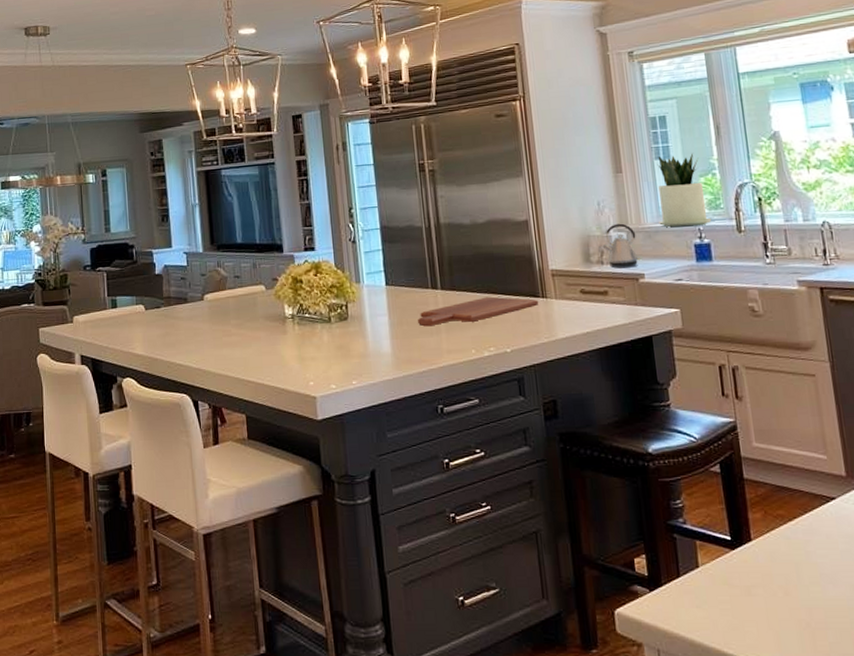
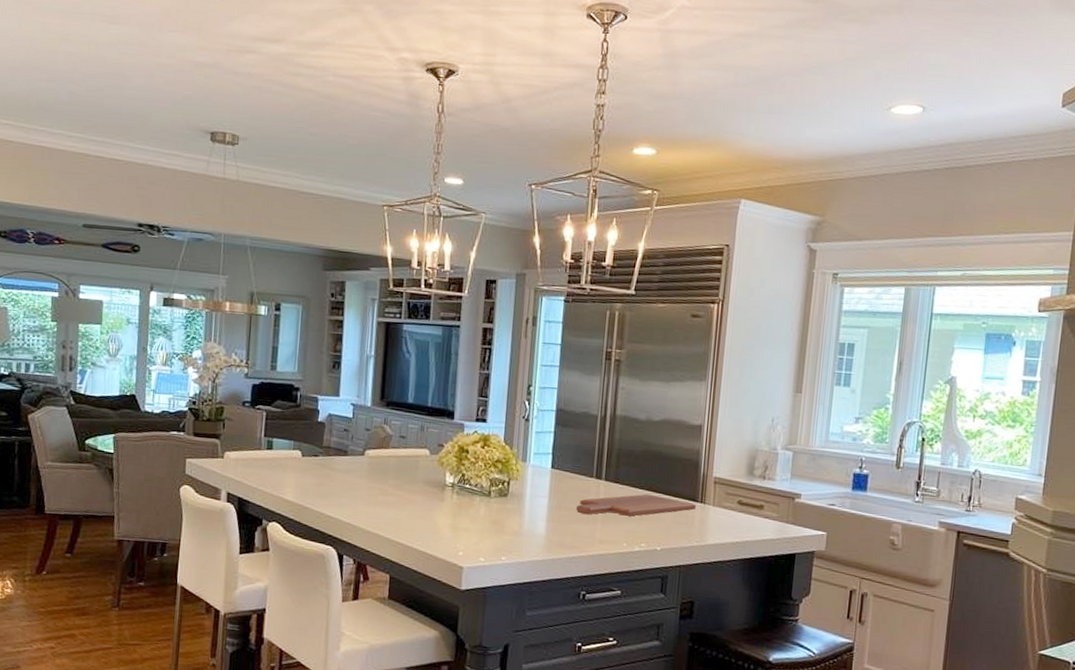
kettle: present [602,223,642,269] -> none [767,442,802,487]
planter: present [657,153,712,227] -> none [824,383,876,456]

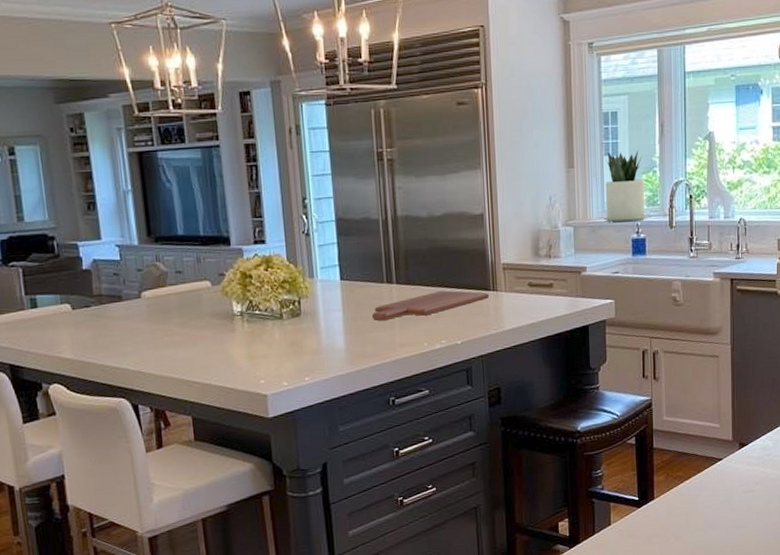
planter: none [824,383,876,456] -> present [602,150,649,222]

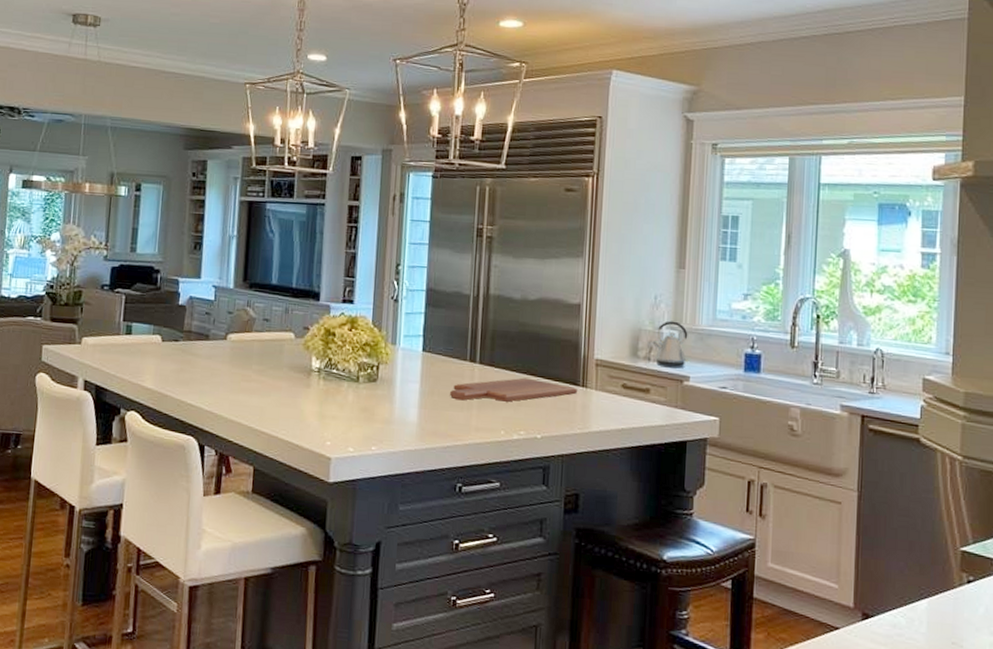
kettle: none [551,218,585,262] -> present [652,321,690,369]
planter: present [602,150,649,222] -> none [712,258,767,335]

